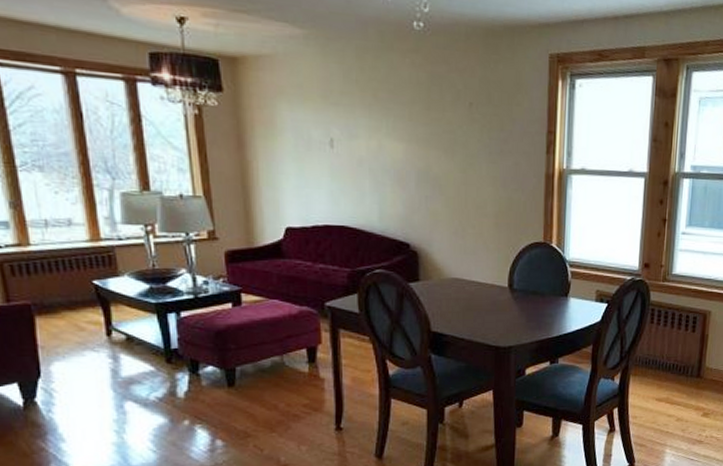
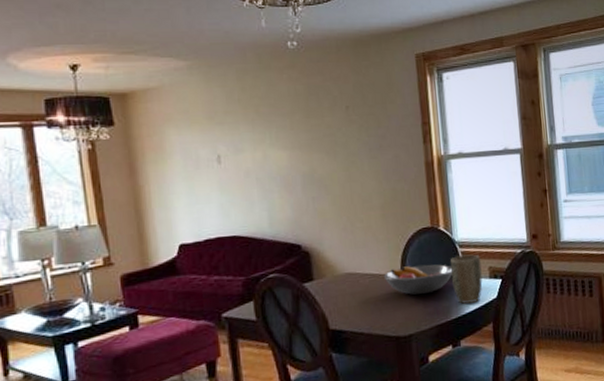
fruit bowl: none [490,279,559,308] -> present [383,264,452,295]
plant pot: none [557,275,590,324] -> present [450,254,483,304]

